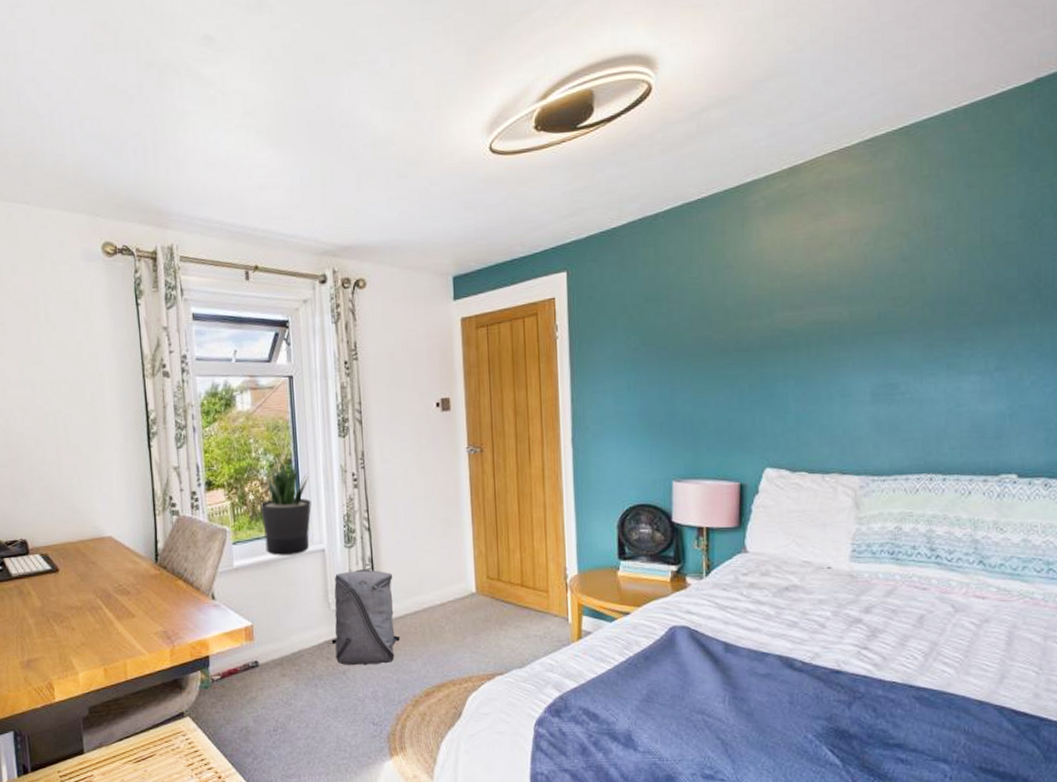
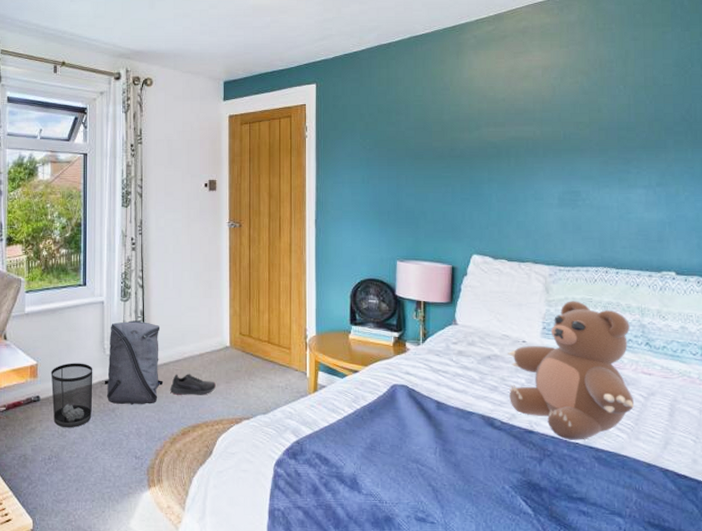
planter: present [260,459,312,556] -> none [52,222,95,305]
waste bin: none [269,621,320,694] -> present [51,363,93,427]
athletic shoe: none [408,627,462,651] -> present [170,374,216,395]
teddy bear: none [809,516,964,679] -> present [508,301,635,440]

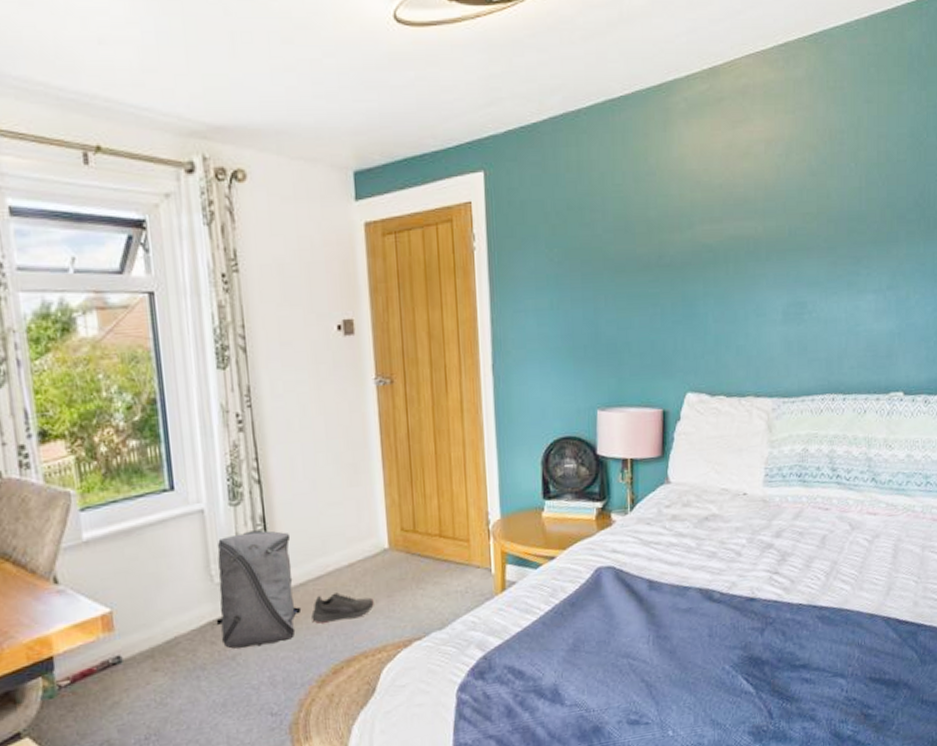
waste bin: present [51,363,93,427] -> none [134,600,203,693]
teddy bear: present [508,301,635,440] -> none [727,437,859,603]

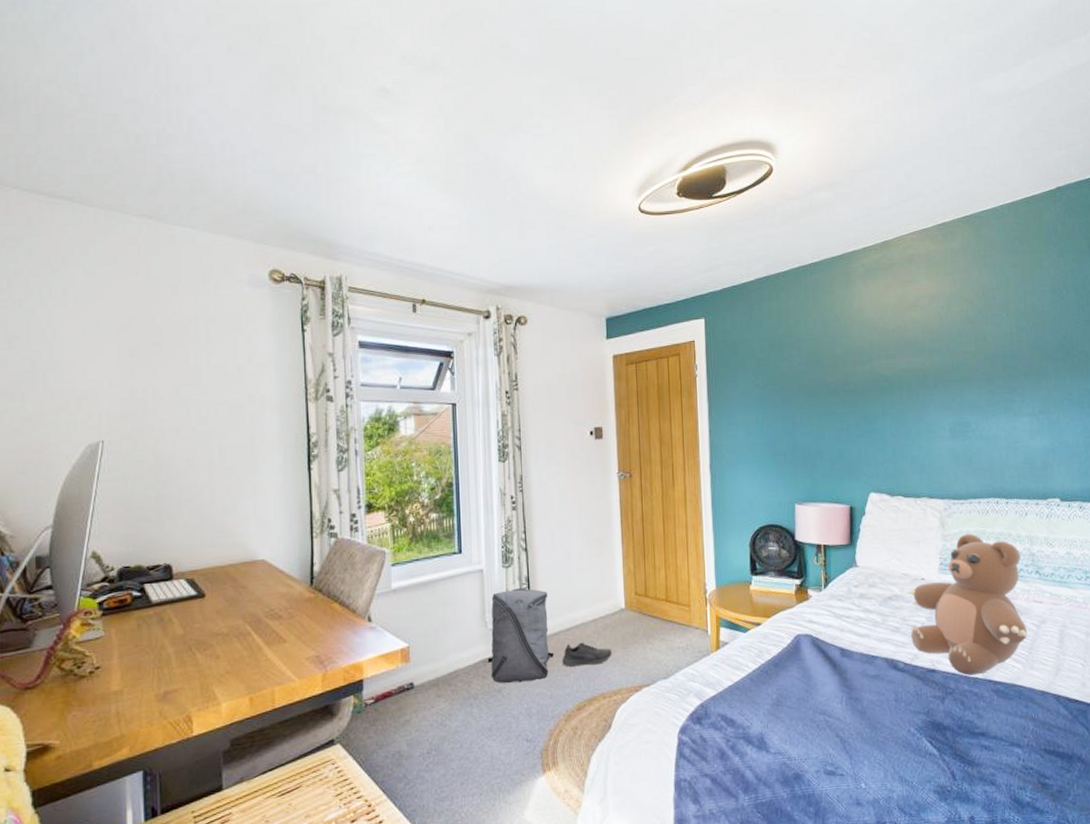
teddy bear: none [727,437,859,603] -> present [908,534,1028,676]

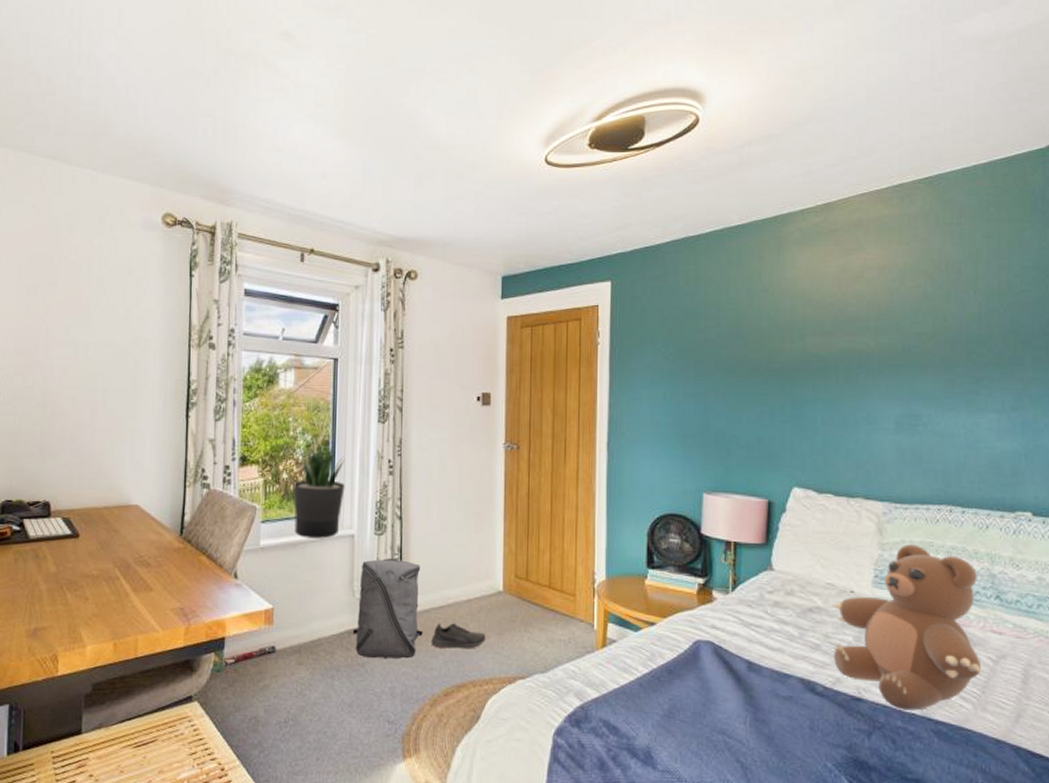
planter: none [420,482,471,577] -> present [293,439,346,539]

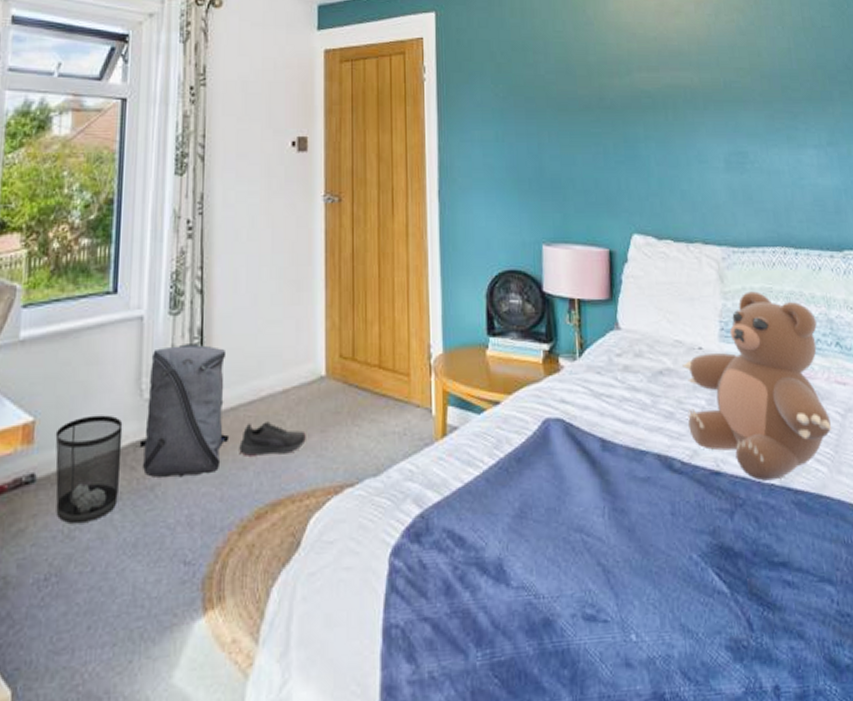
waste bin: none [289,607,340,685] -> present [55,415,123,523]
planter: present [293,439,346,539] -> none [66,198,134,325]

